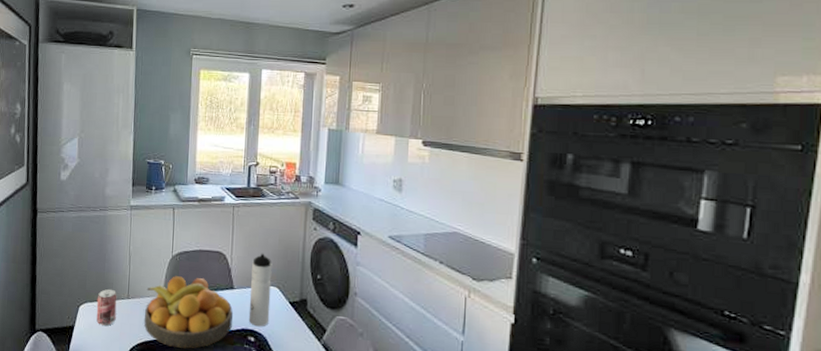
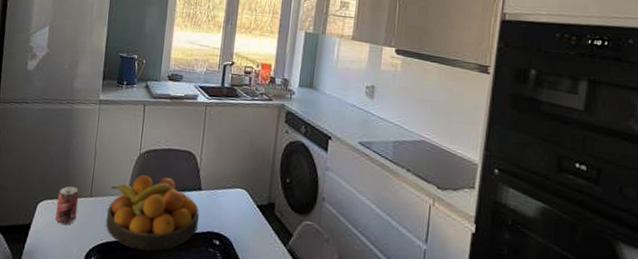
water bottle: present [248,253,272,327] -> none [214,154,242,231]

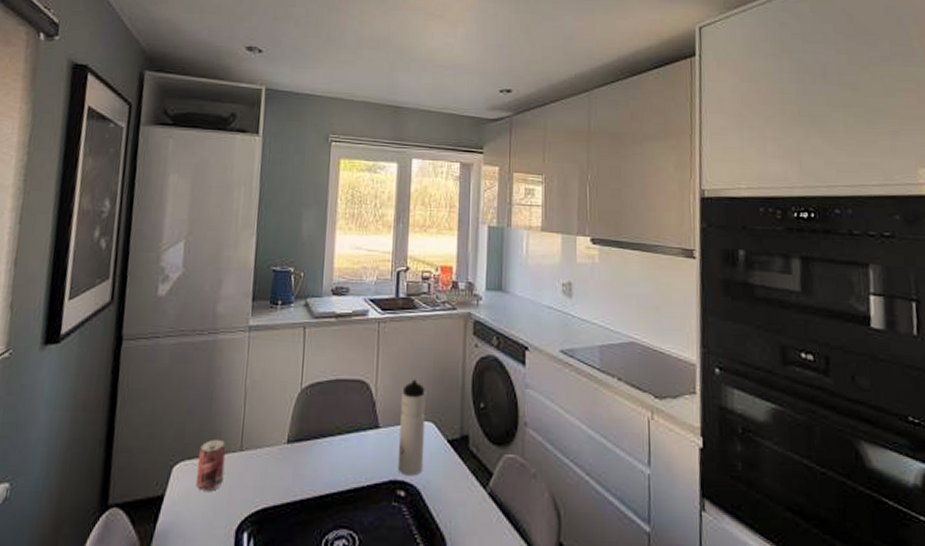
fruit bowl: present [105,174,199,251] -> none [261,415,378,514]
water bottle: none [214,154,242,231] -> present [397,379,426,476]

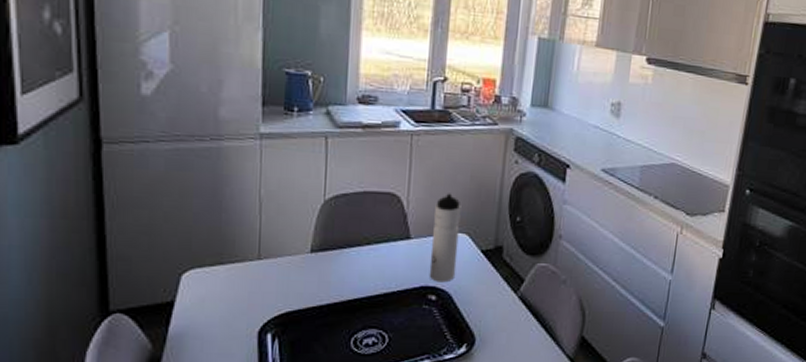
beverage can: present [196,439,227,492] -> none [209,248,242,298]

